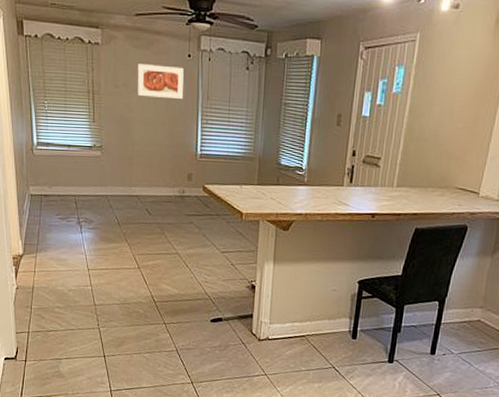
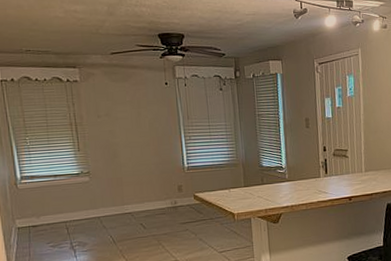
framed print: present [137,64,184,99] -> none [117,94,166,123]

